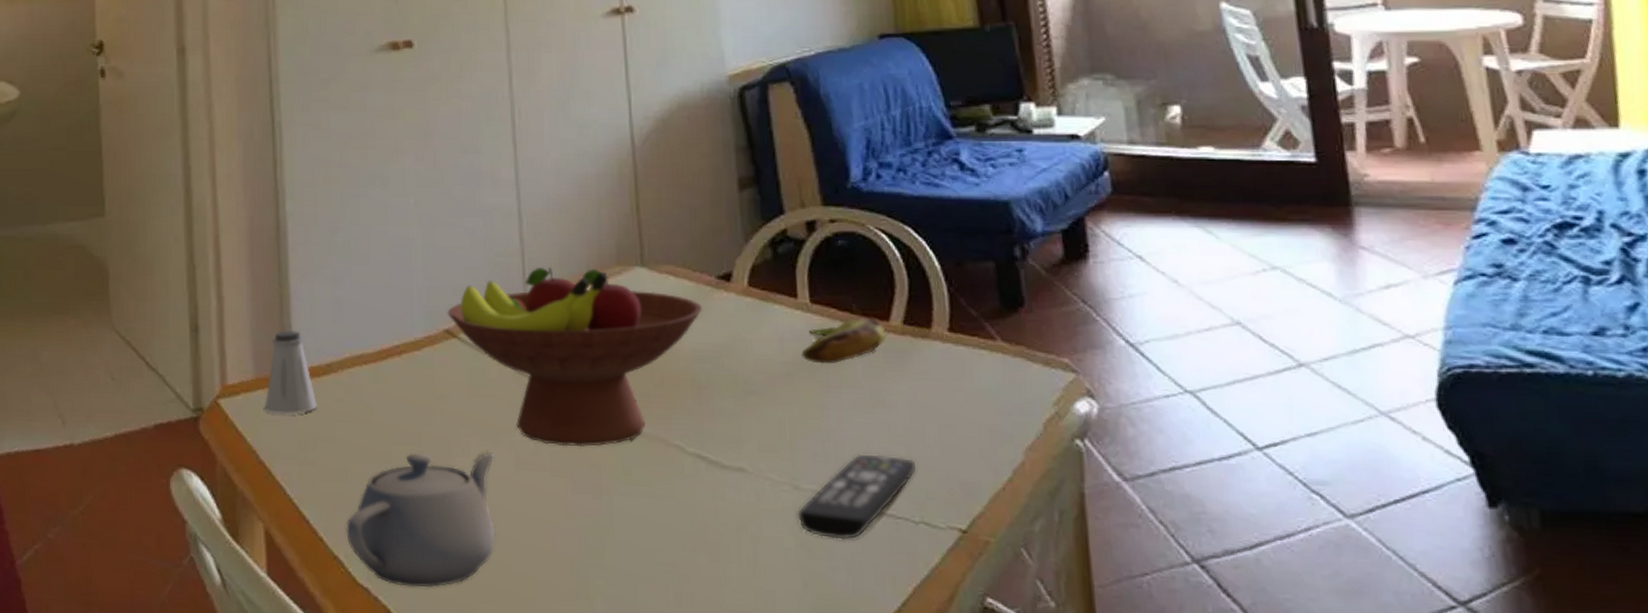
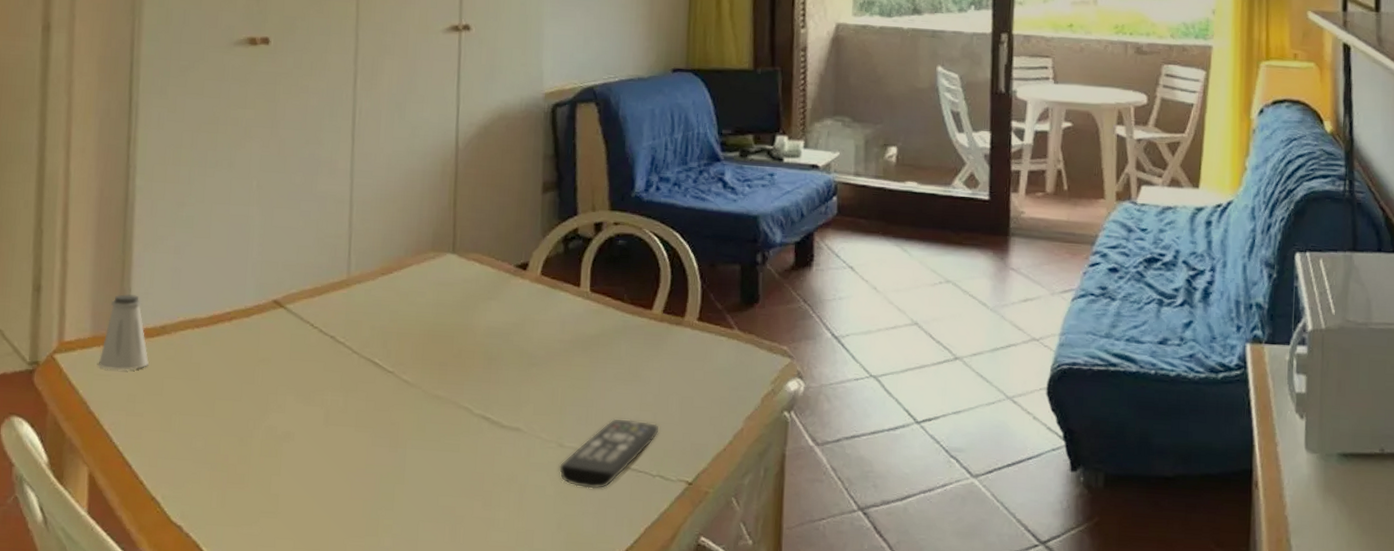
teapot: present [346,452,496,588] -> none [165,408,307,526]
fruit bowl: present [447,267,702,447] -> none [277,249,500,407]
banana: present [801,316,887,364] -> none [578,305,648,344]

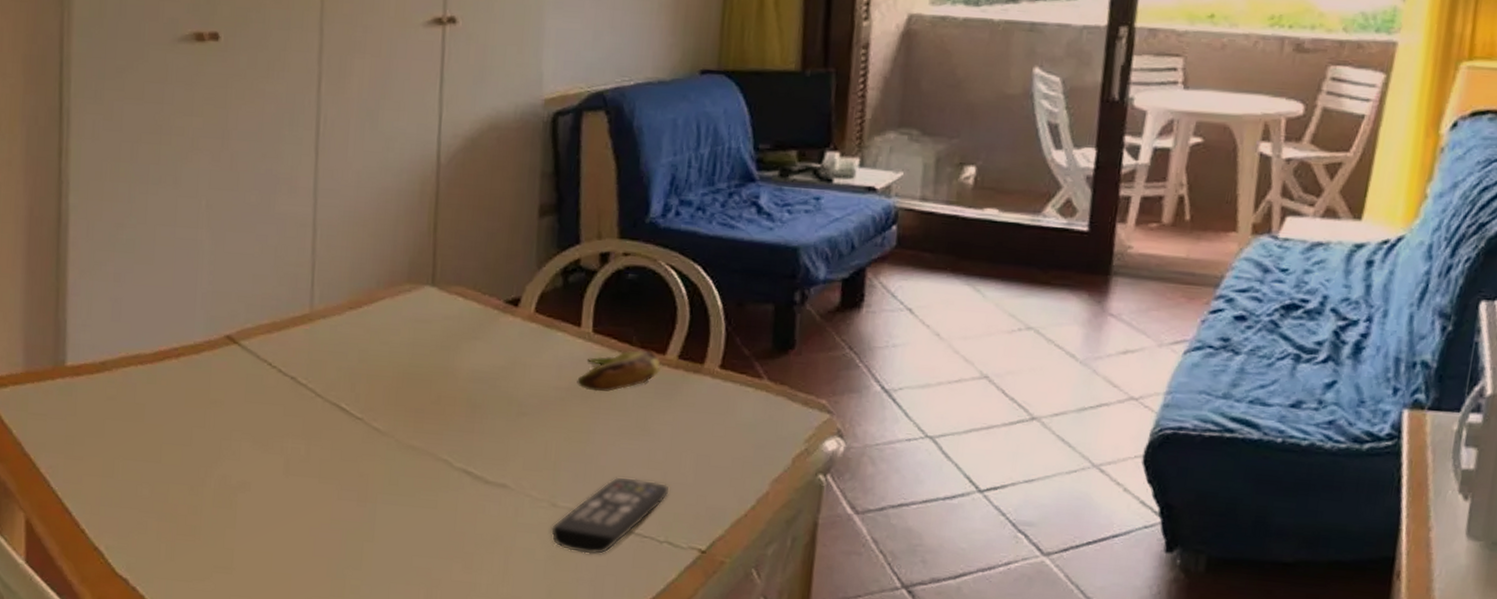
saltshaker: present [99,294,149,371] -> none [33,326,88,410]
banana: none [578,305,648,344] -> present [577,349,661,392]

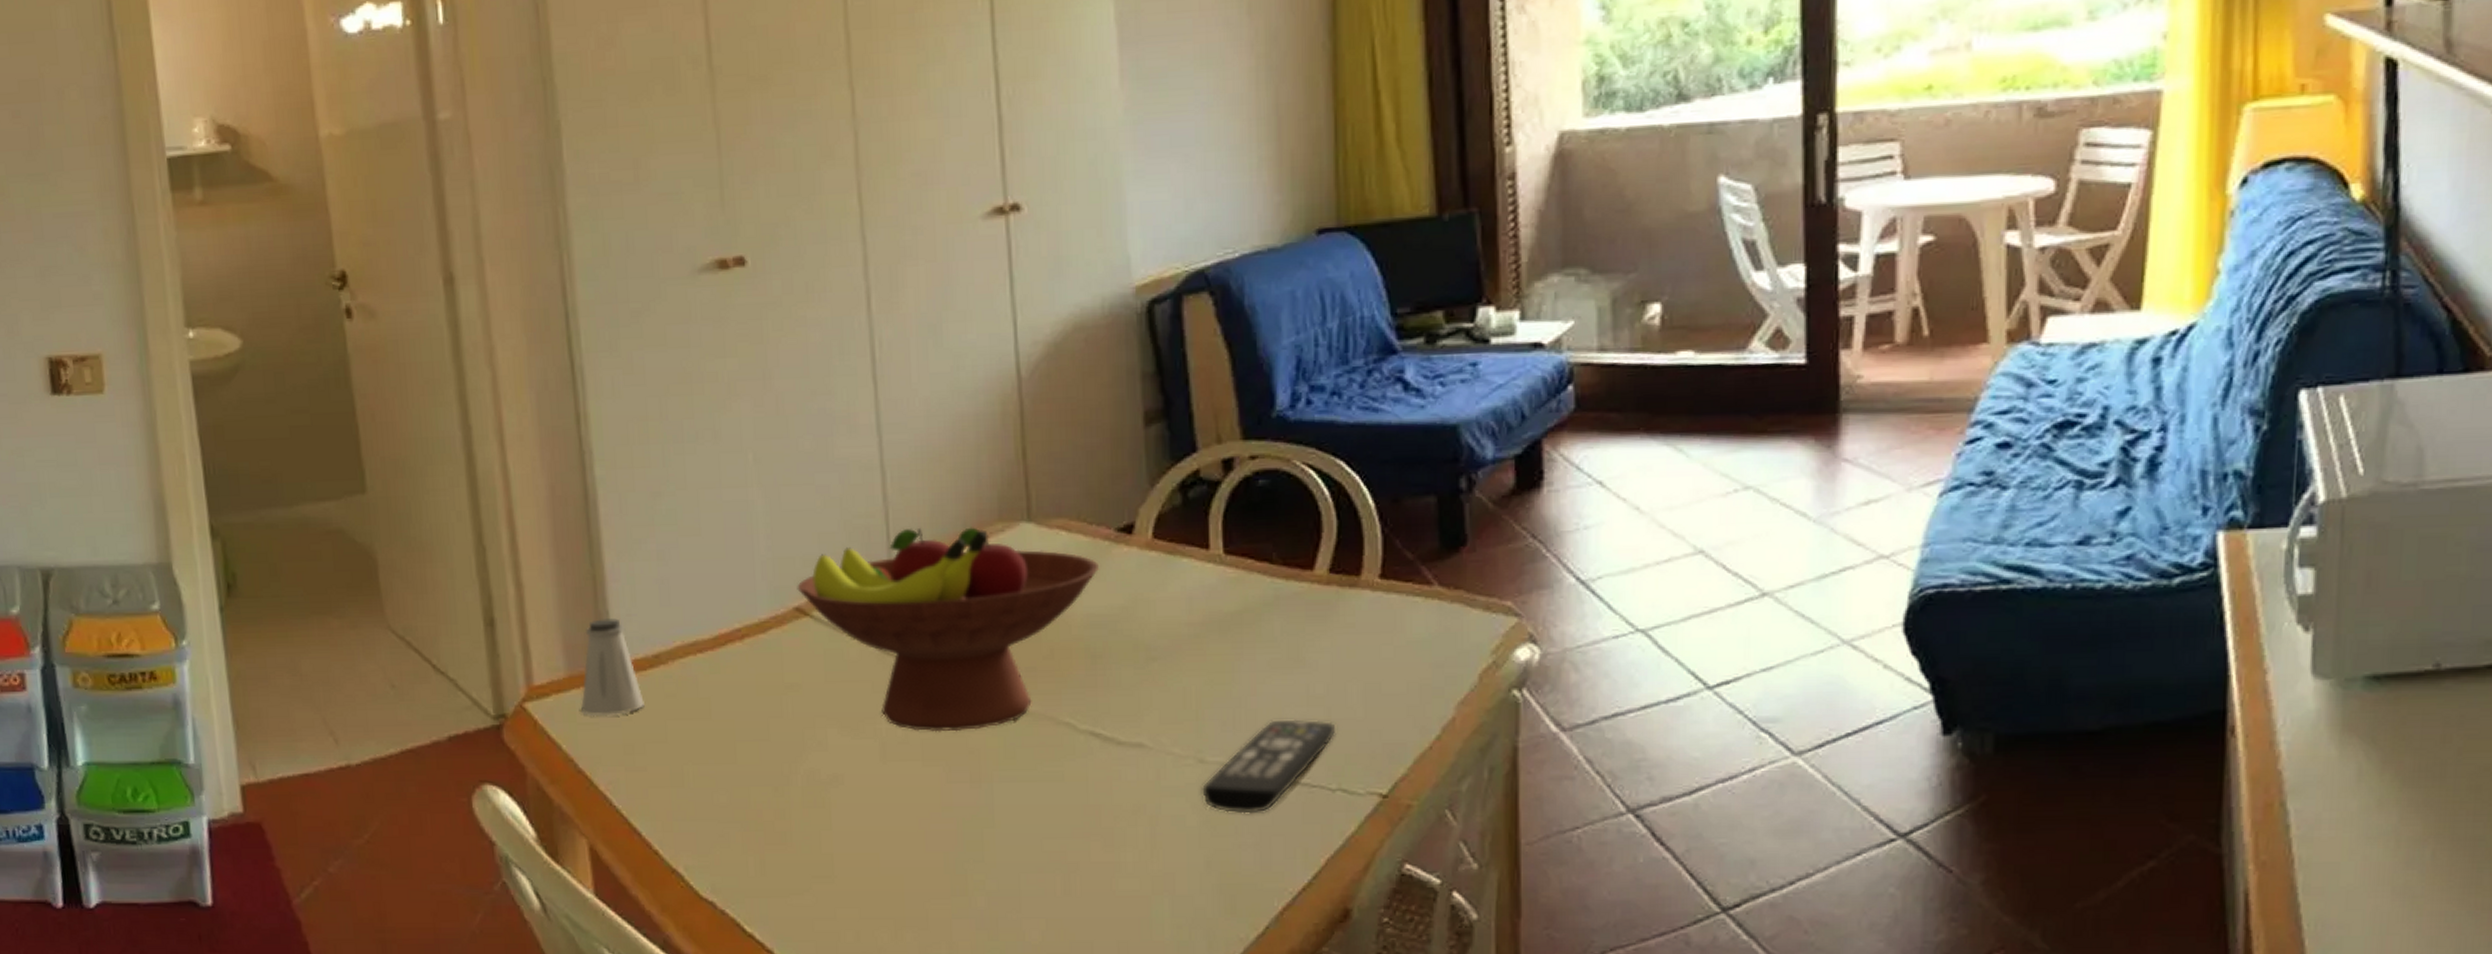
saltshaker: none [33,326,88,410] -> present [581,618,645,717]
fruit bowl: none [230,280,487,457] -> present [797,527,1099,732]
banana: present [577,349,661,392] -> none [1212,565,1309,623]

